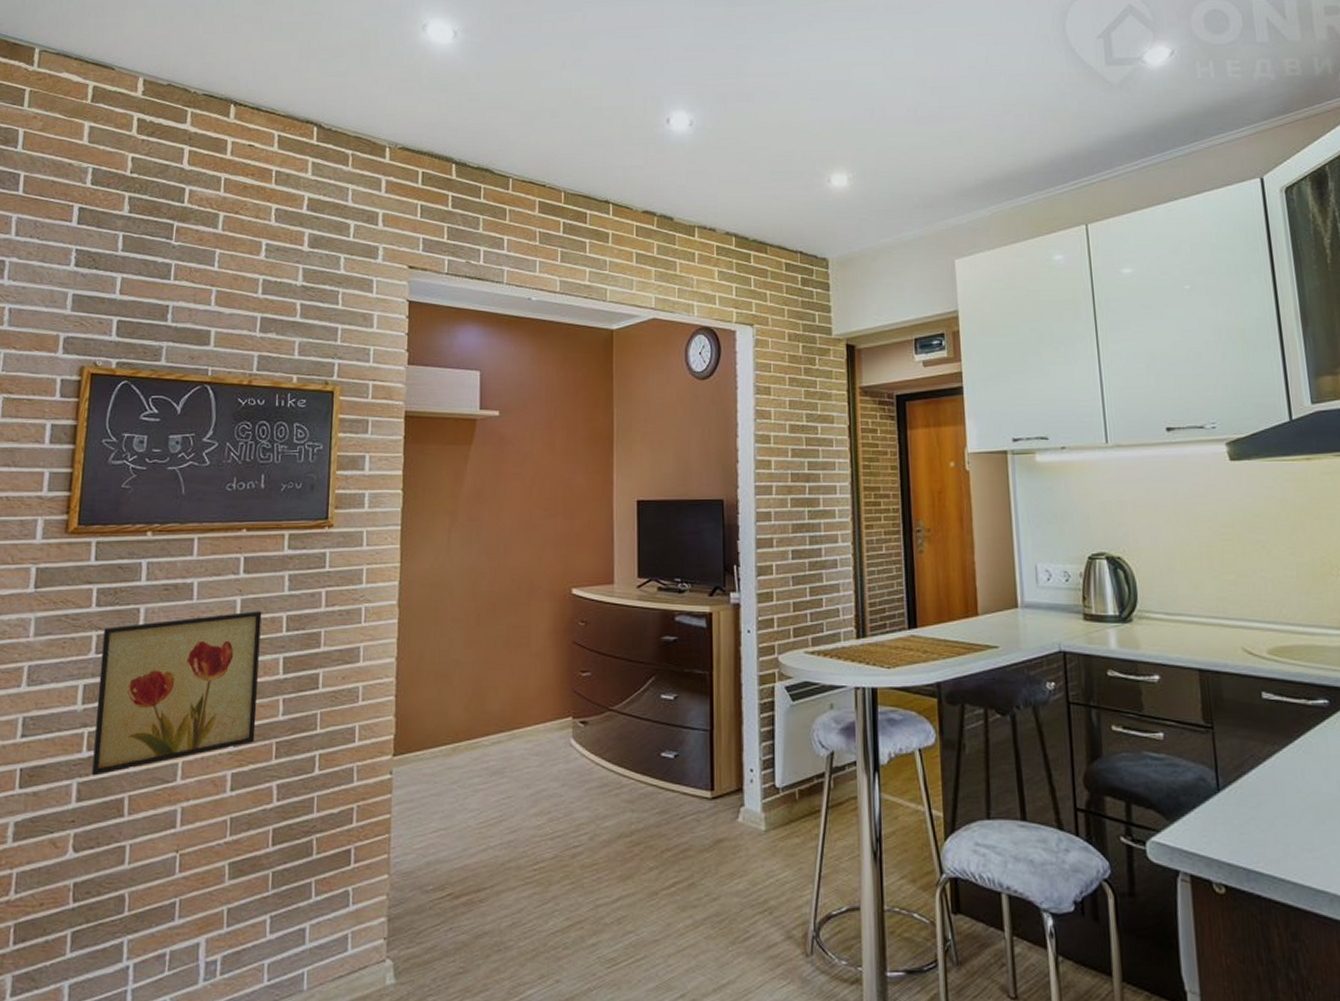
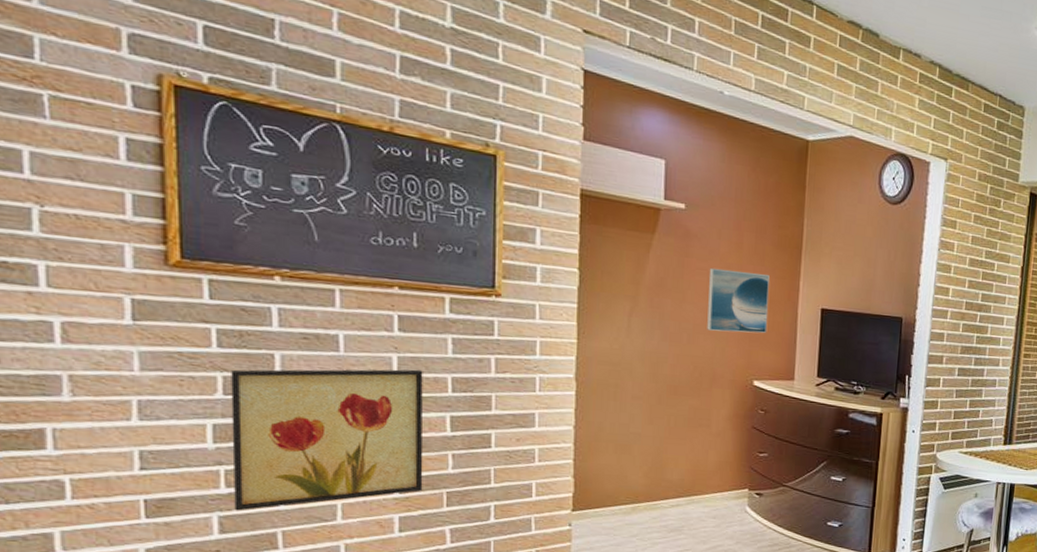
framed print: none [523,471,584,538] -> present [707,267,770,334]

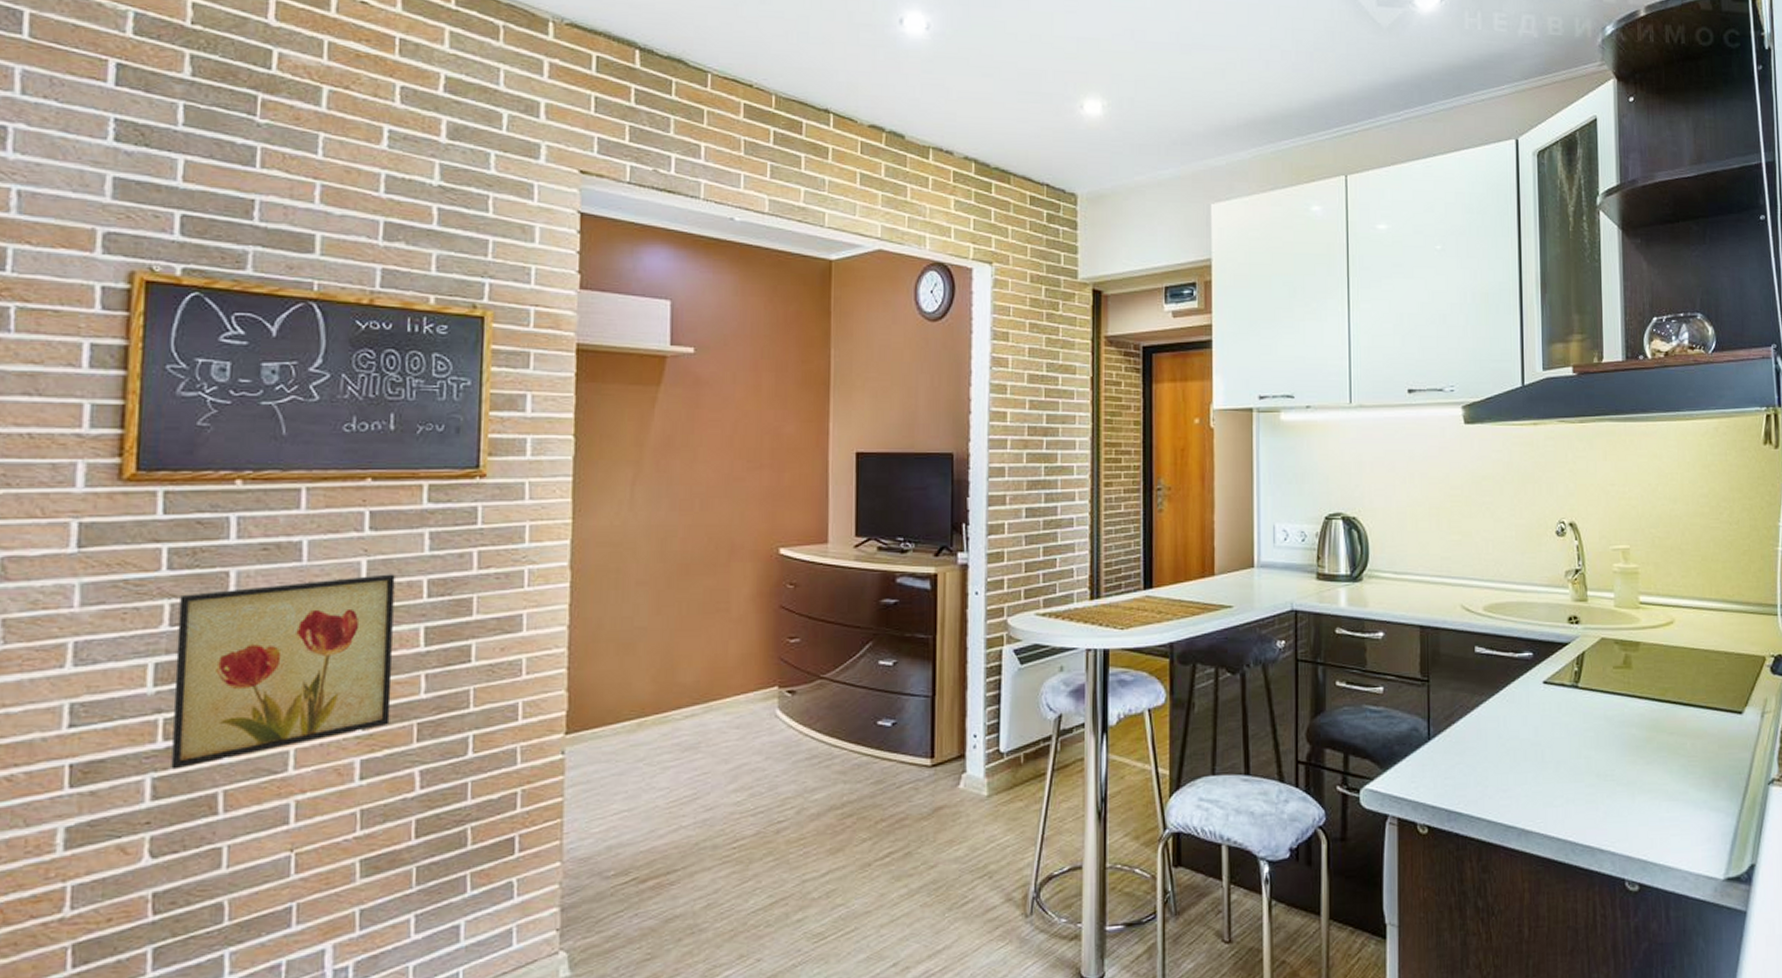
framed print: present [707,267,770,334] -> none [722,417,794,492]

